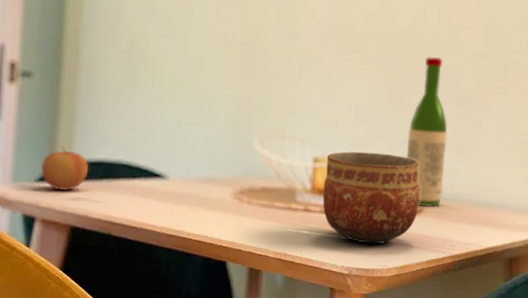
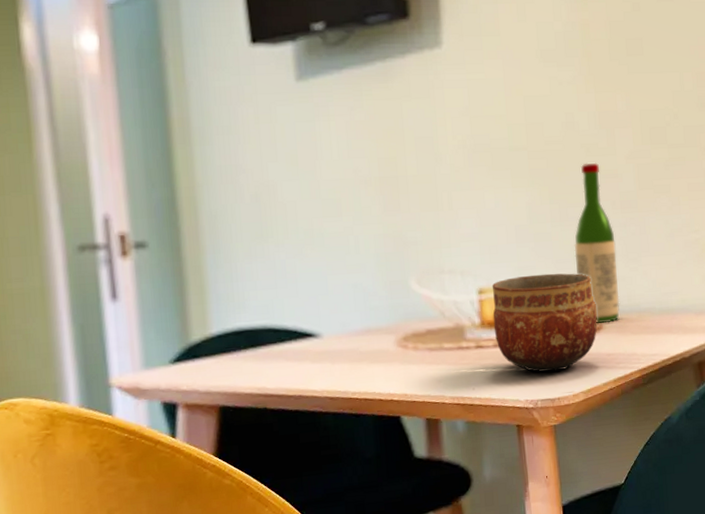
apple: present [40,145,88,191] -> none [174,318,229,369]

